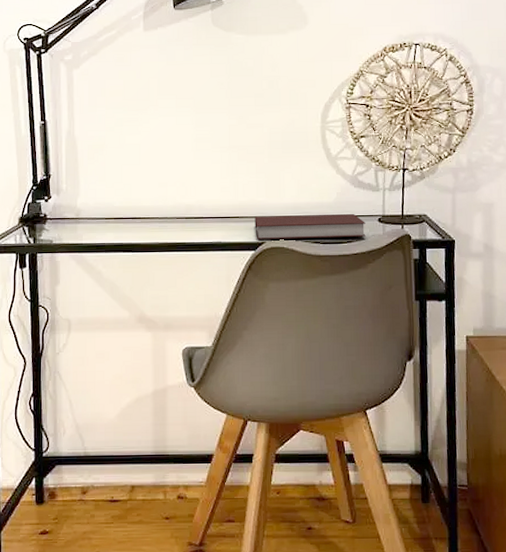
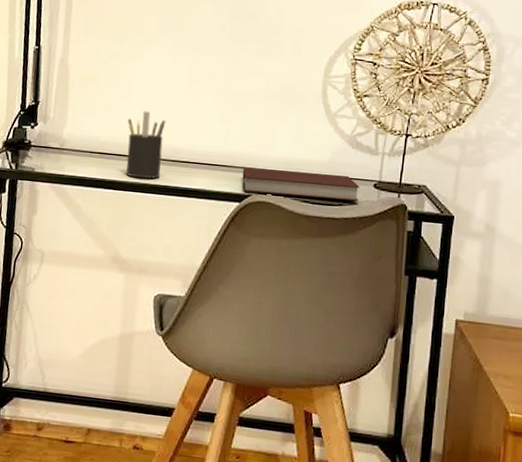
pen holder: none [138,173,176,239] -> present [126,111,166,179]

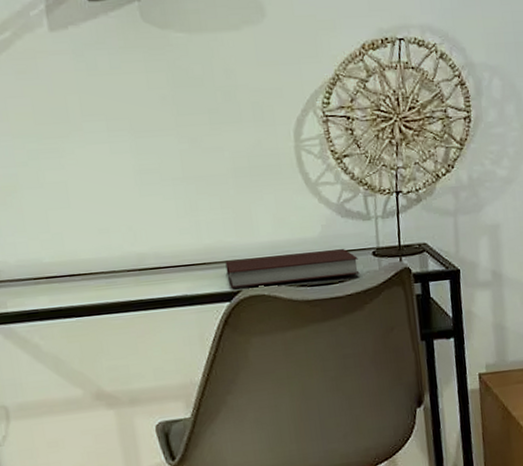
pen holder: present [126,111,166,179] -> none [71,216,129,298]

